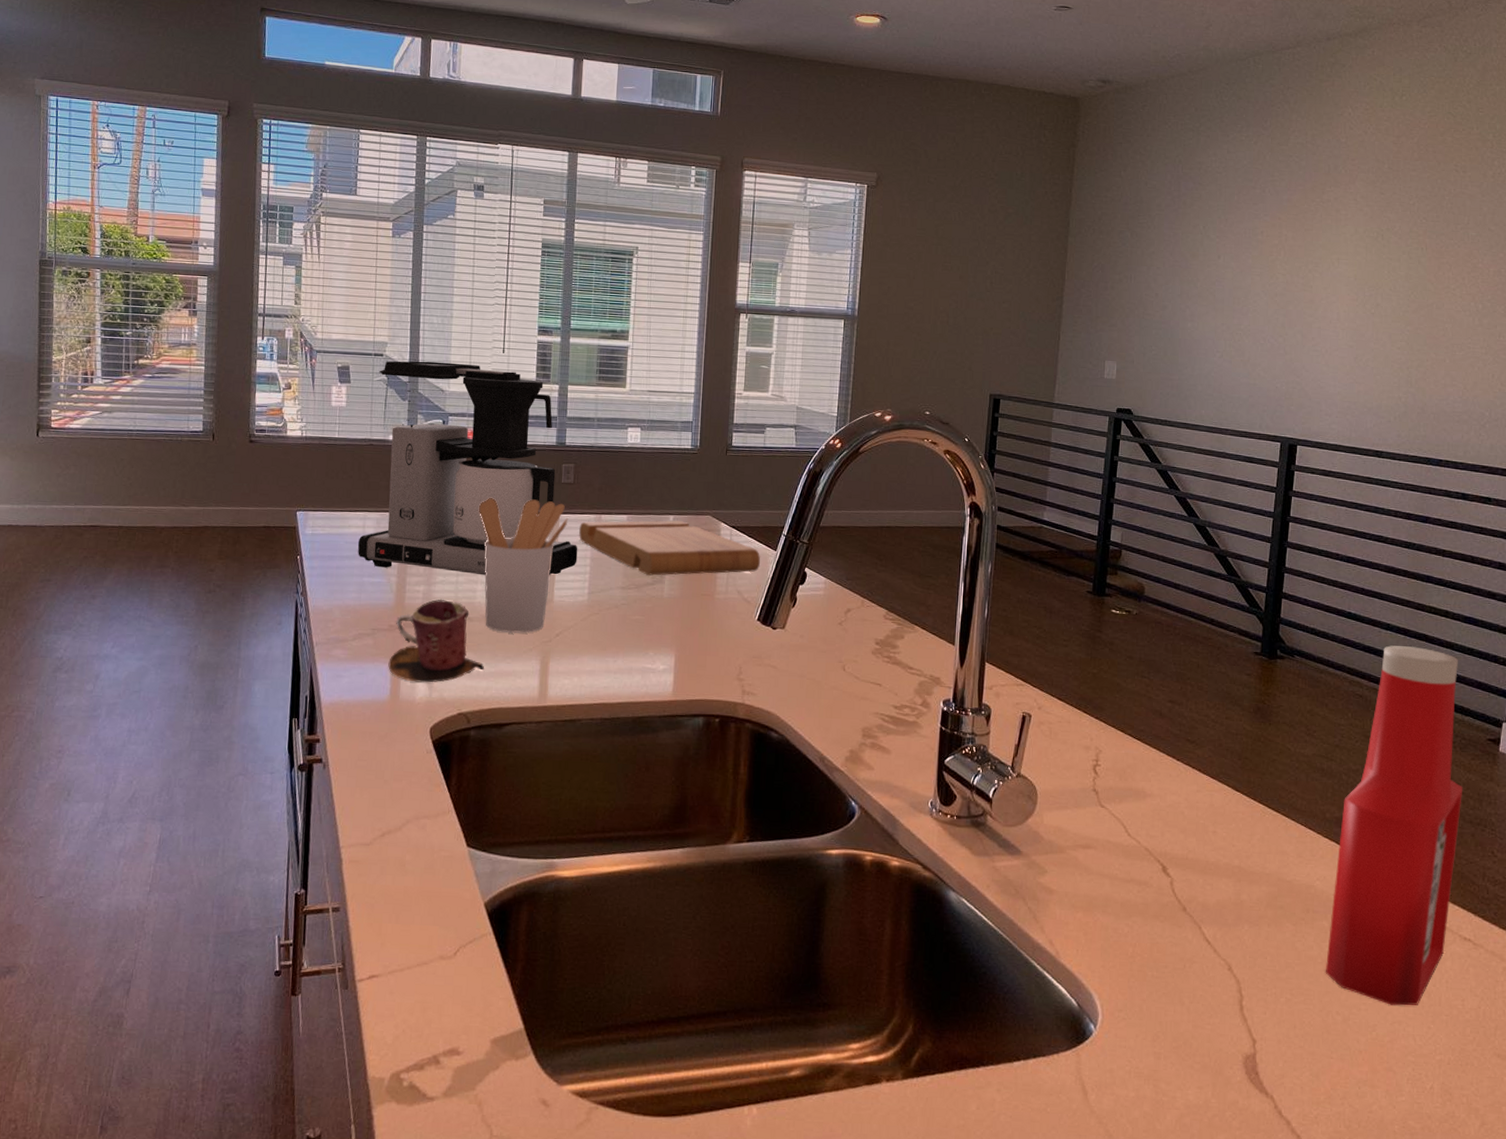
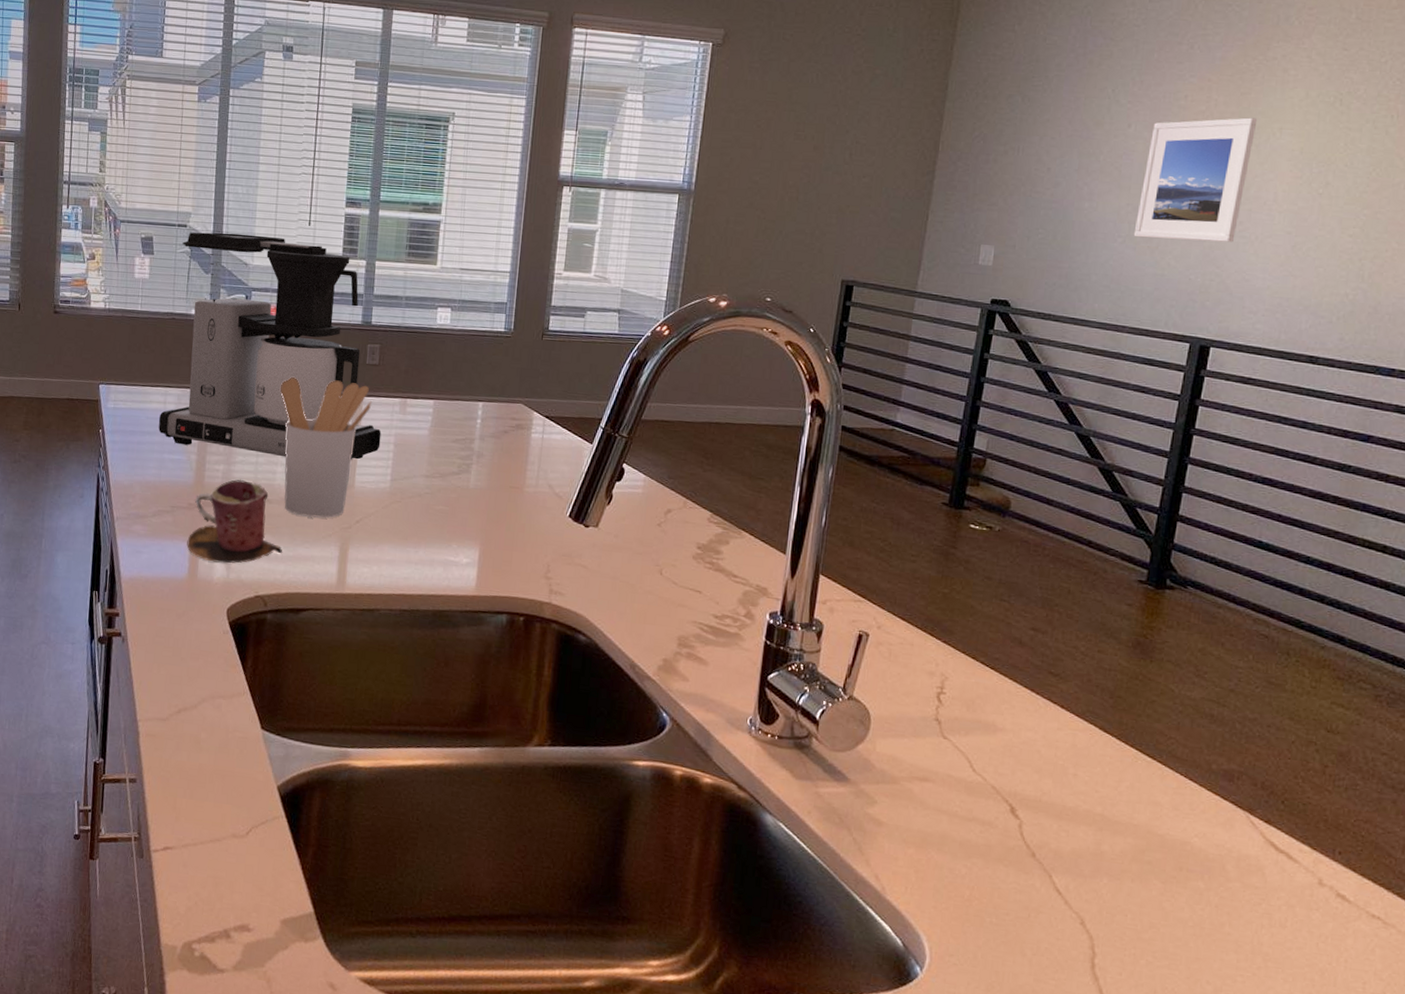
cutting board: present [578,520,761,576] -> none [382,405,575,466]
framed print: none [1229,250,1320,356] -> present [1133,117,1258,243]
ketchup bottle: present [1325,645,1463,1006] -> none [1196,581,1395,983]

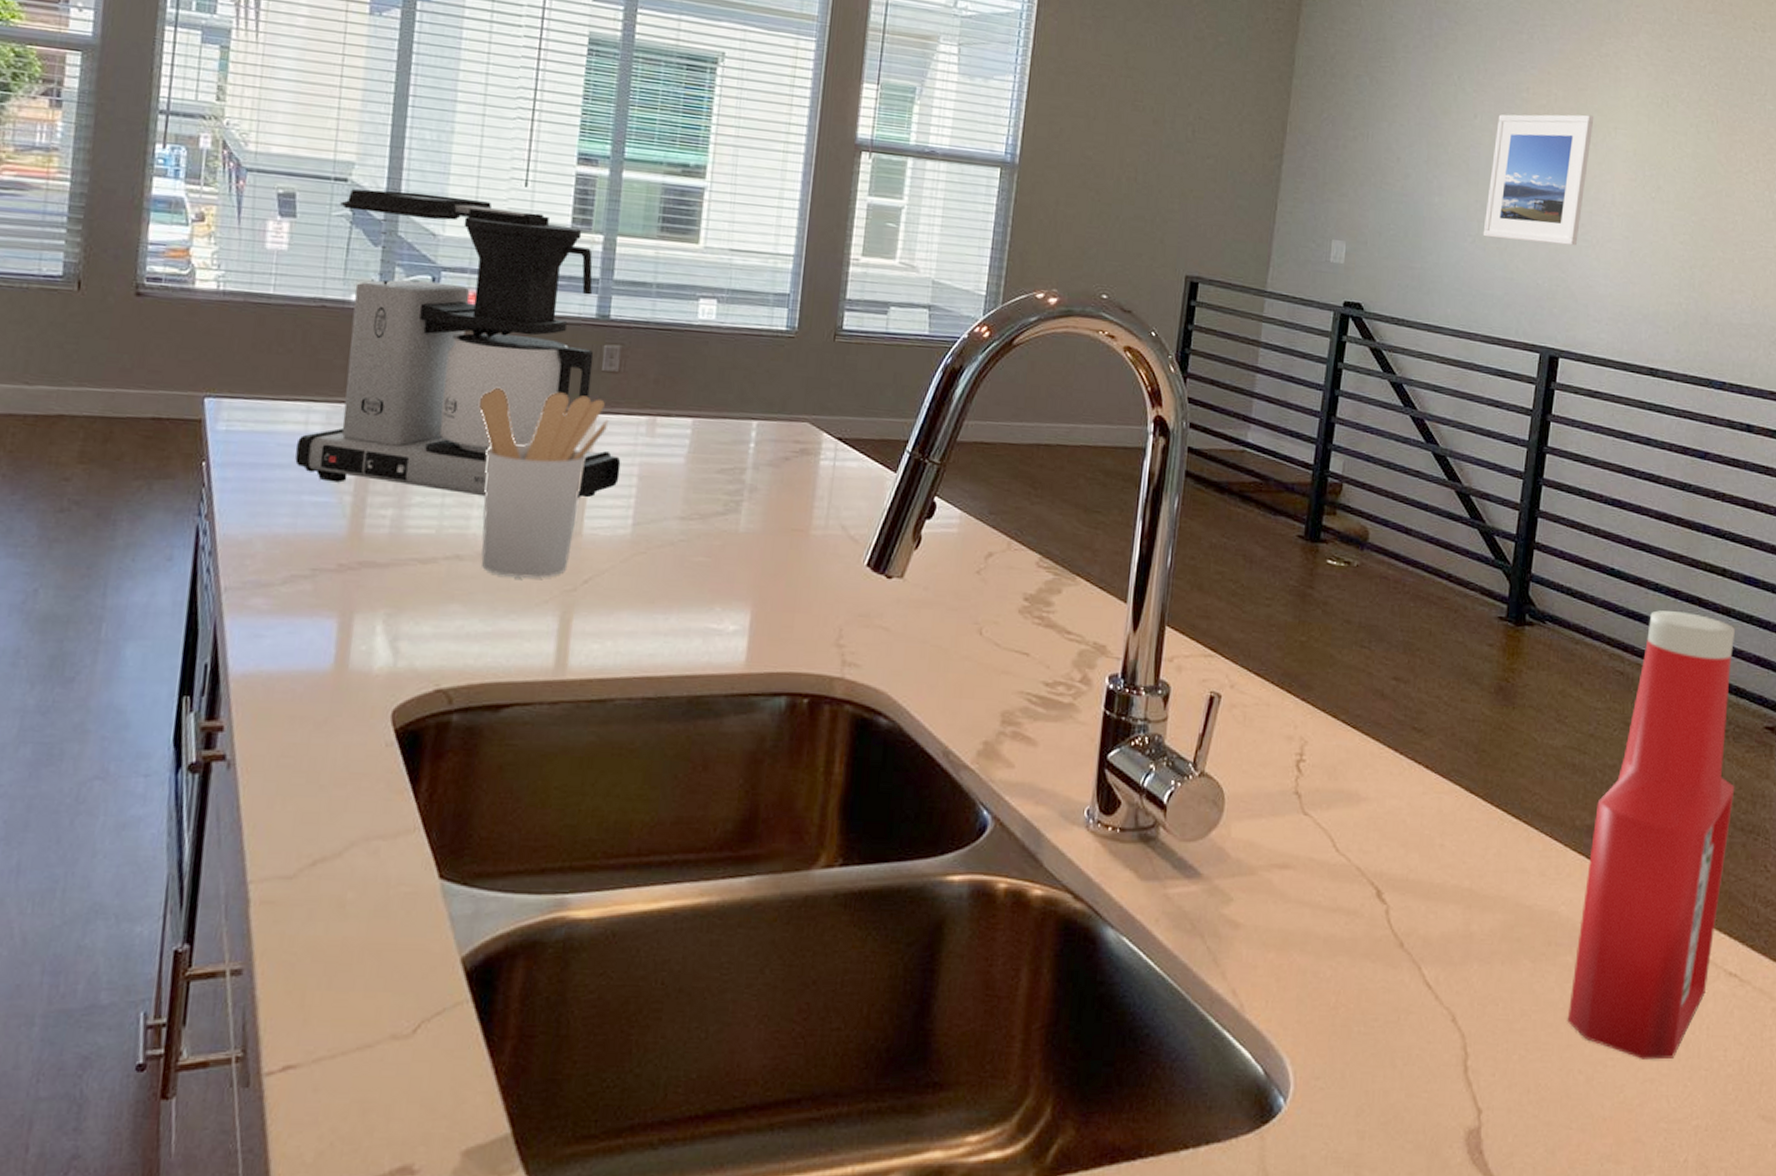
mug: present [187,479,283,564] -> none [333,529,478,647]
ketchup bottle: none [1196,581,1395,983] -> present [1567,610,1736,1060]

